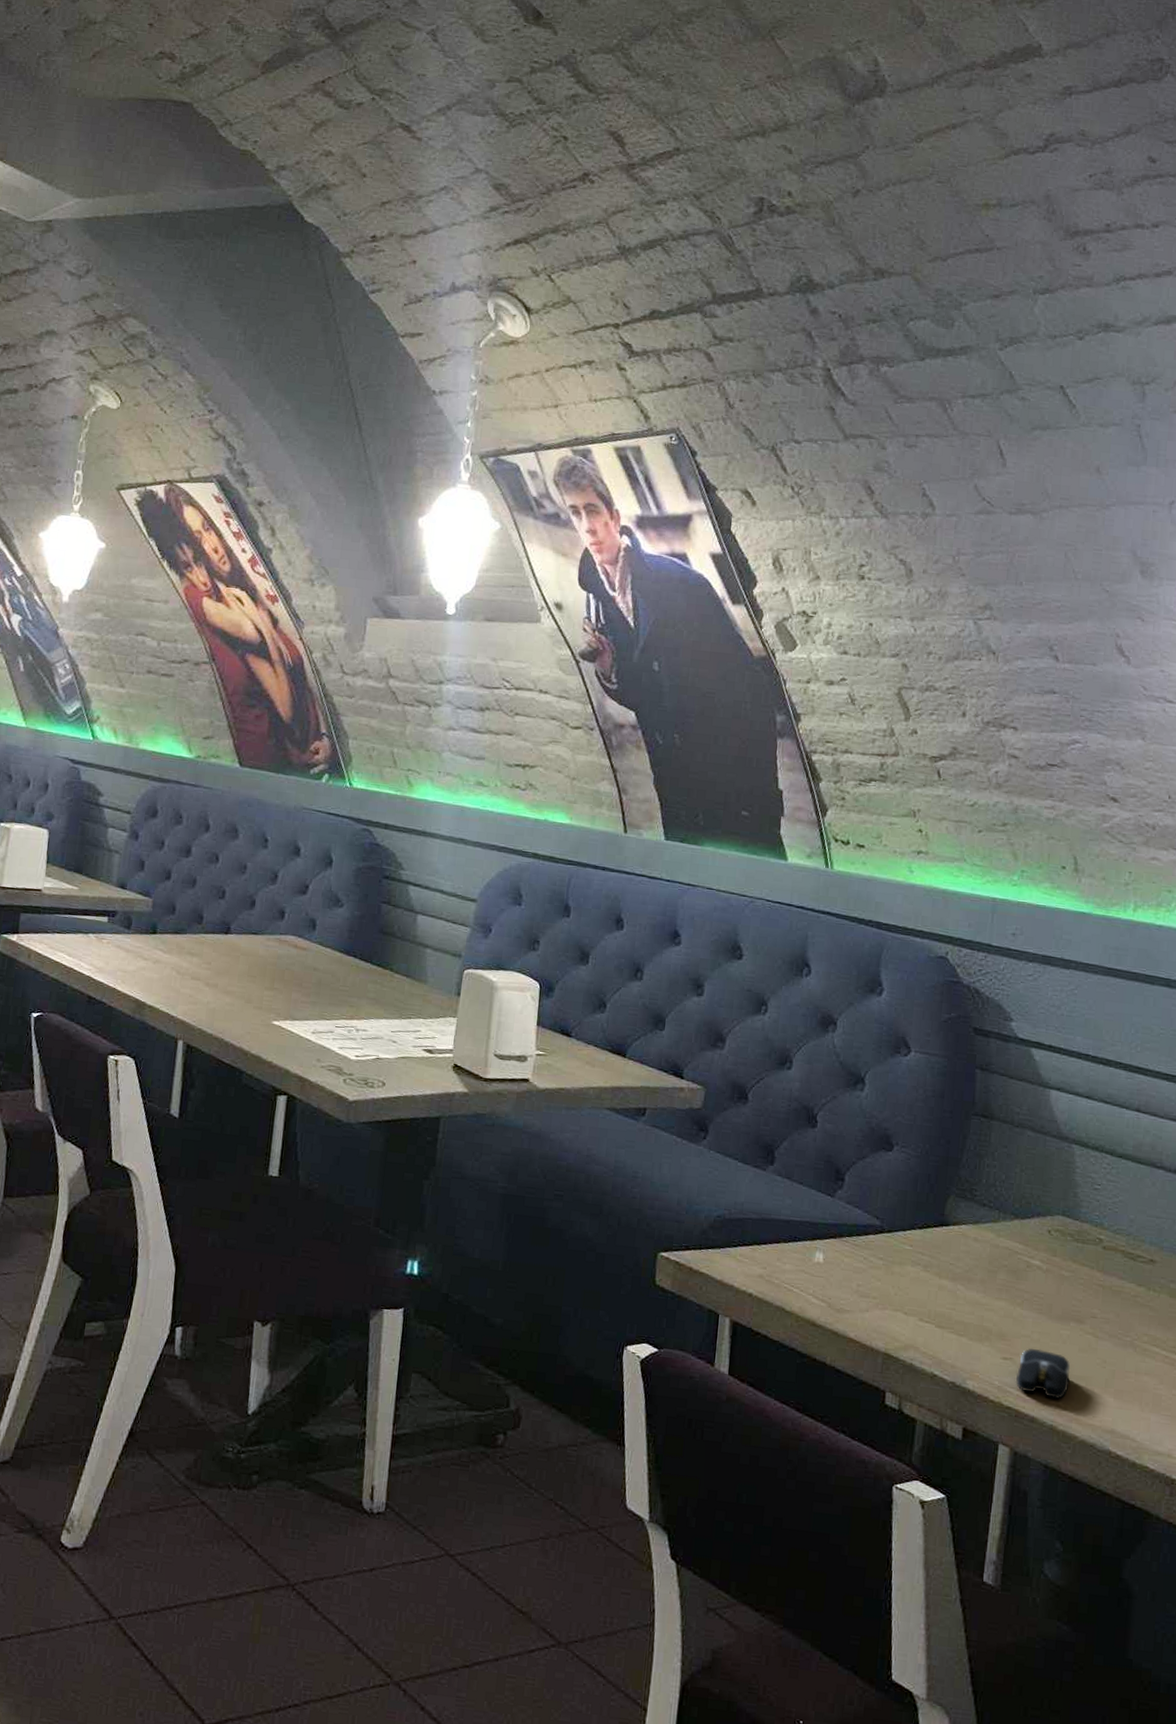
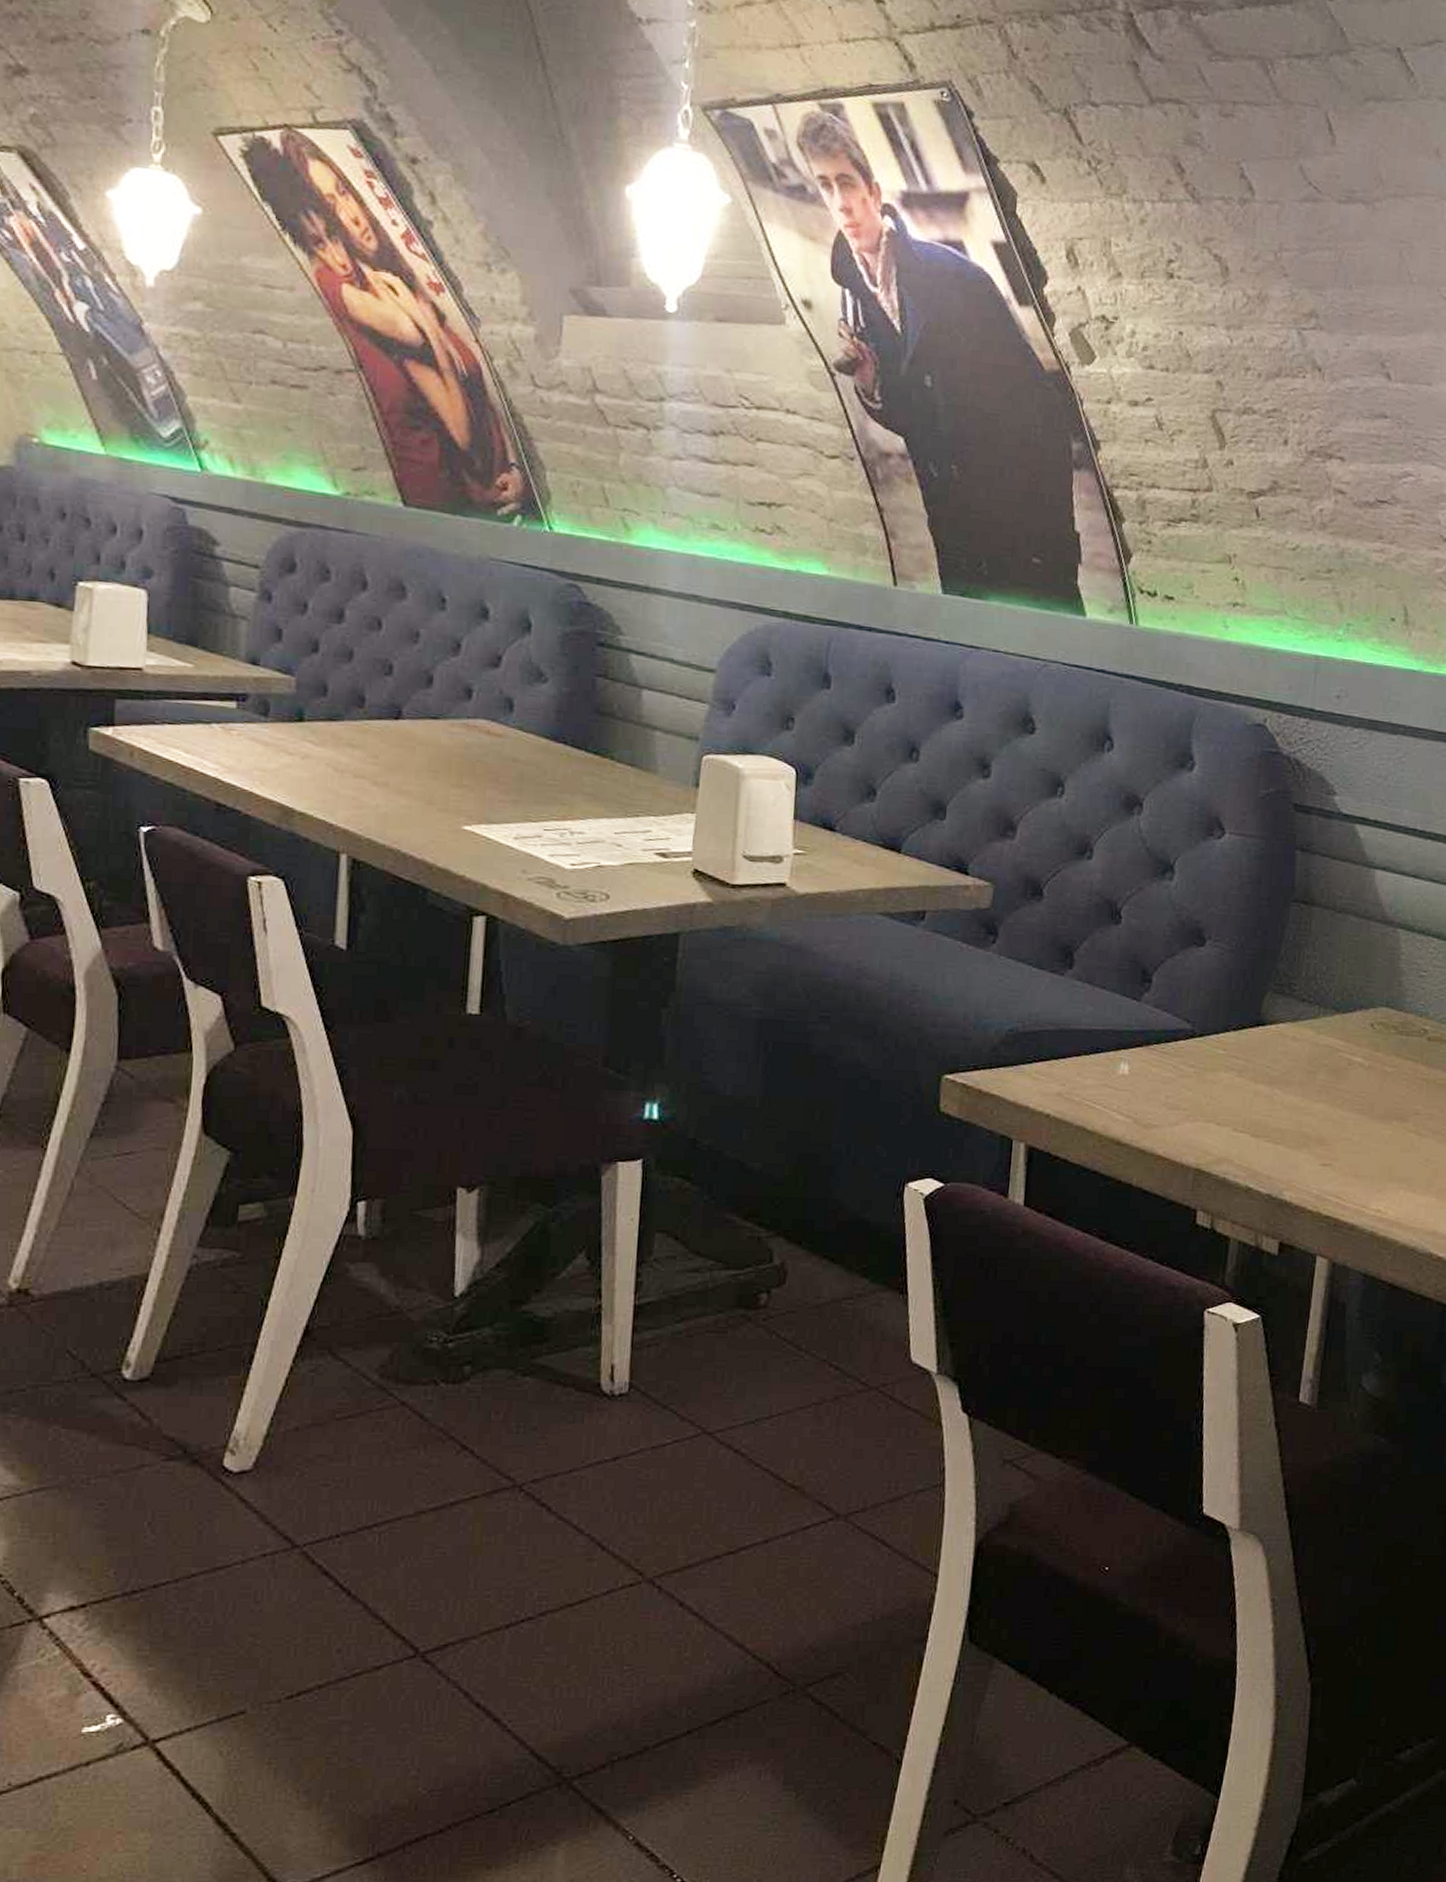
computer mouse: present [1015,1349,1070,1399] -> none [1334,1152,1392,1203]

